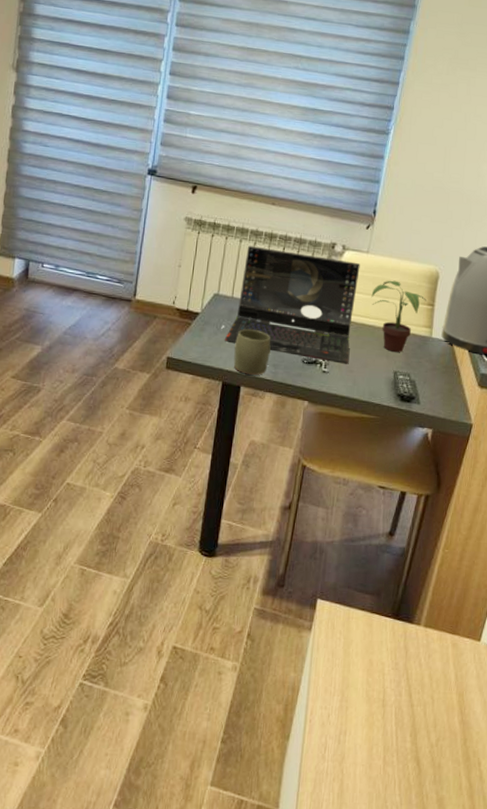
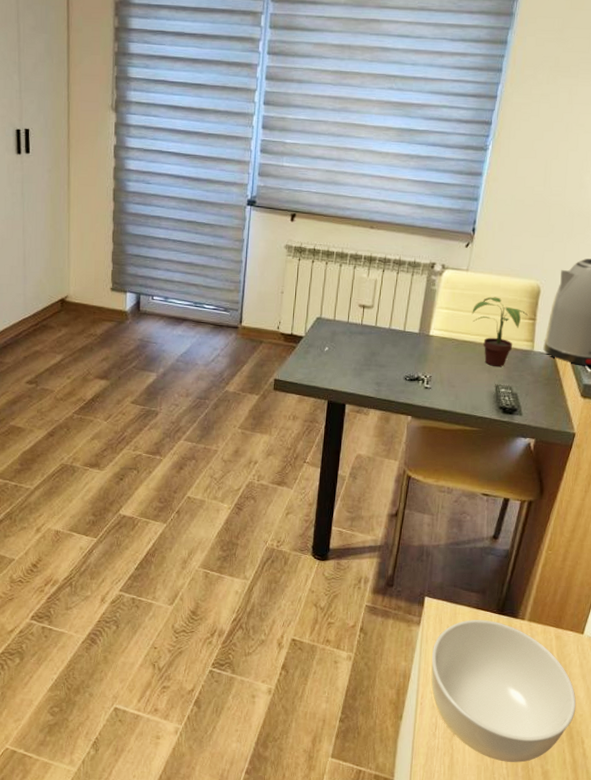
laptop computer: present [224,245,360,364] -> none [328,269,460,380]
mug: present [233,329,271,375] -> none [338,350,374,393]
bowl: none [321,625,473,788] -> present [431,620,577,763]

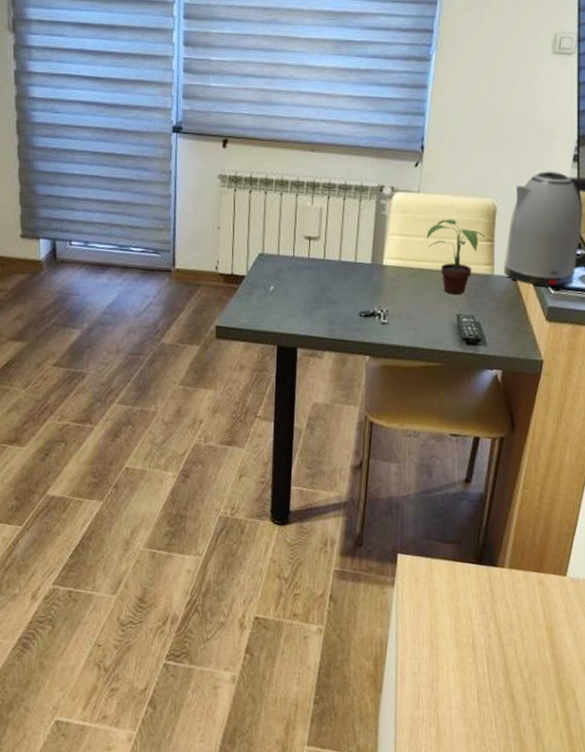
bowl: present [431,620,577,763] -> none [410,572,564,726]

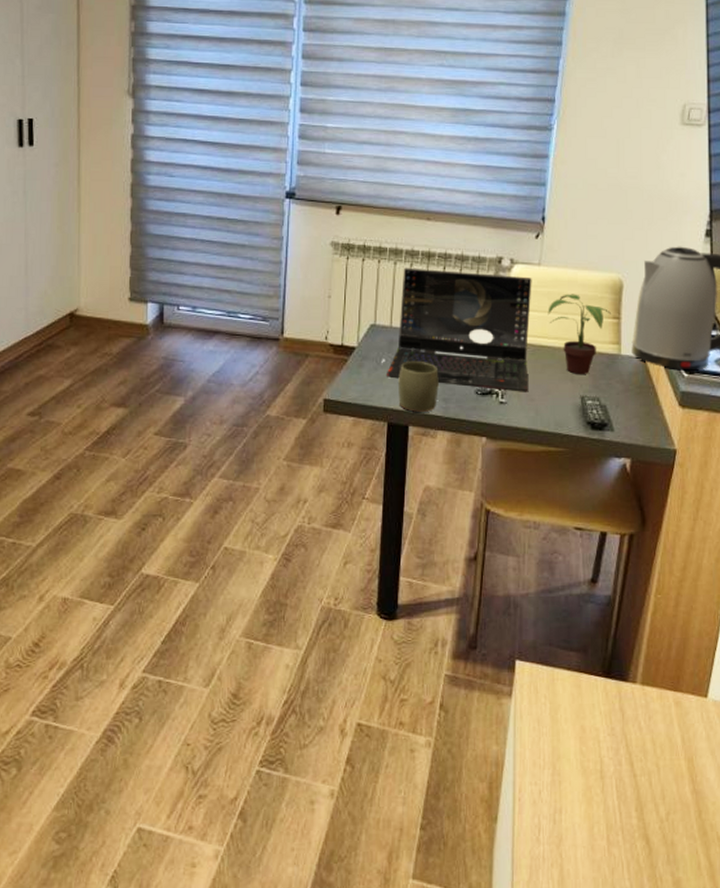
laptop computer: none [274,198,412,313] -> present [385,267,532,392]
mug: none [286,287,325,335] -> present [398,362,439,412]

